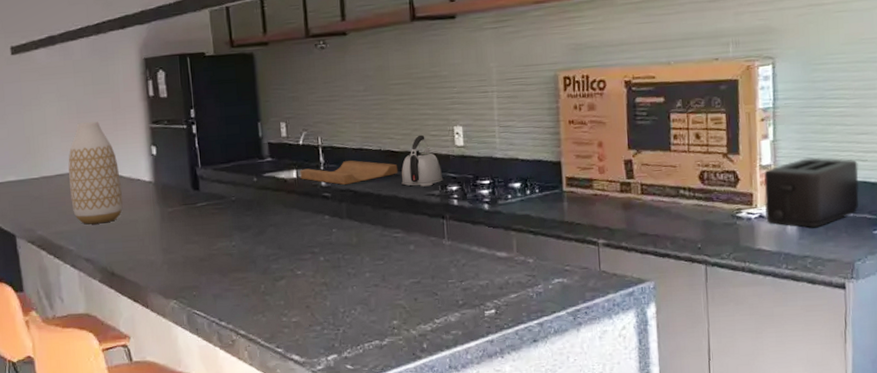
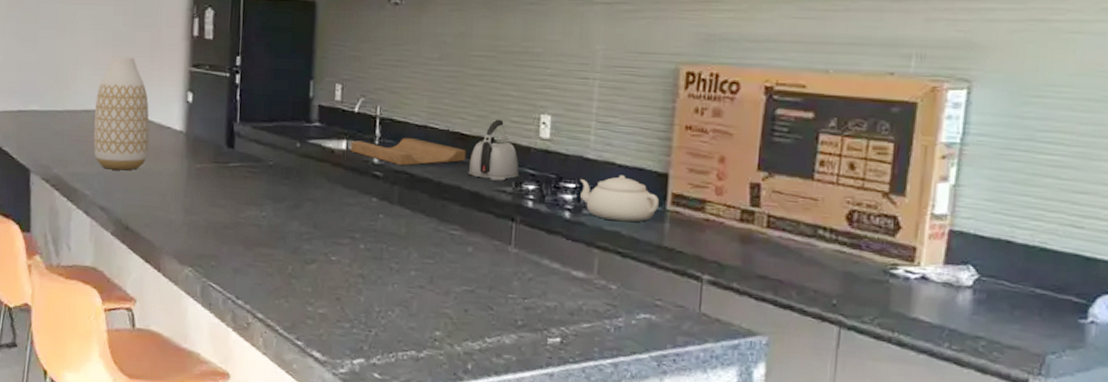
teapot: none [493,168,557,207] -> present [580,175,659,223]
toaster: present [764,157,859,228] -> none [930,213,1070,303]

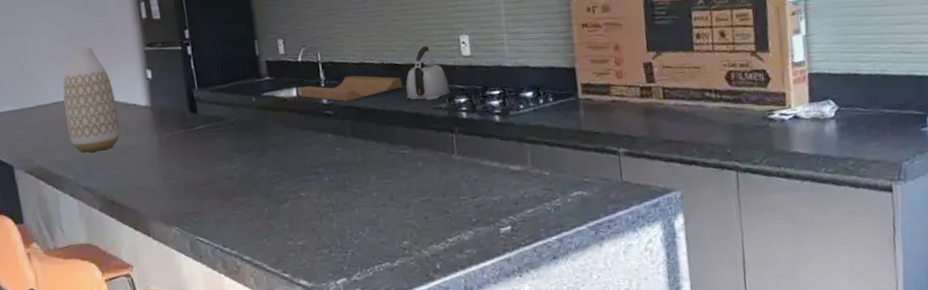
teapot: present [580,175,659,223] -> none [503,75,572,117]

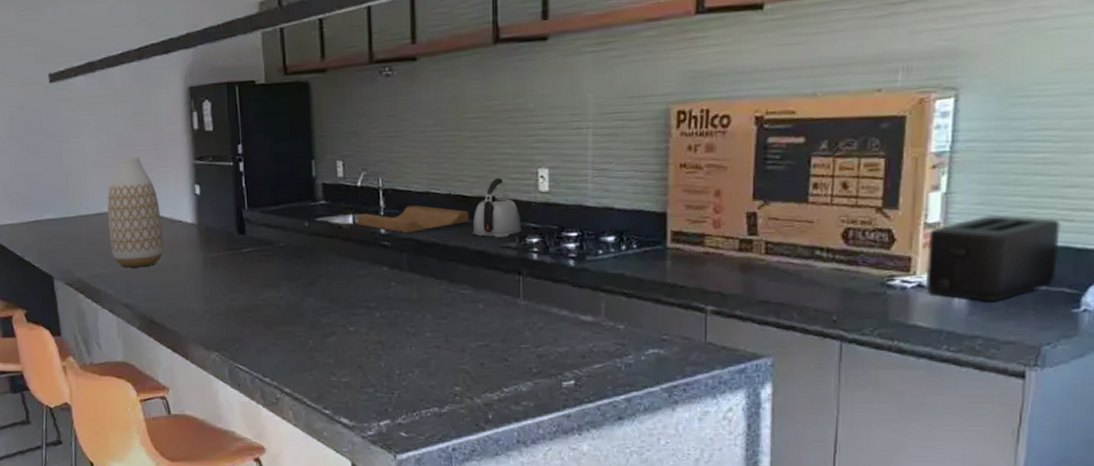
toaster: none [797,51,904,128] -> present [926,215,1061,302]

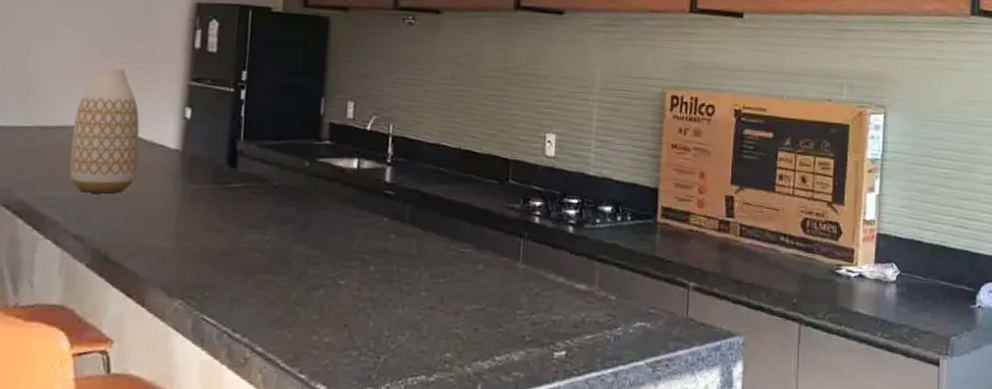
cutting board: present [357,205,470,234] -> none [361,155,477,185]
kettle: present [472,177,522,238] -> none [478,137,527,198]
toaster: present [926,215,1061,302] -> none [865,218,960,294]

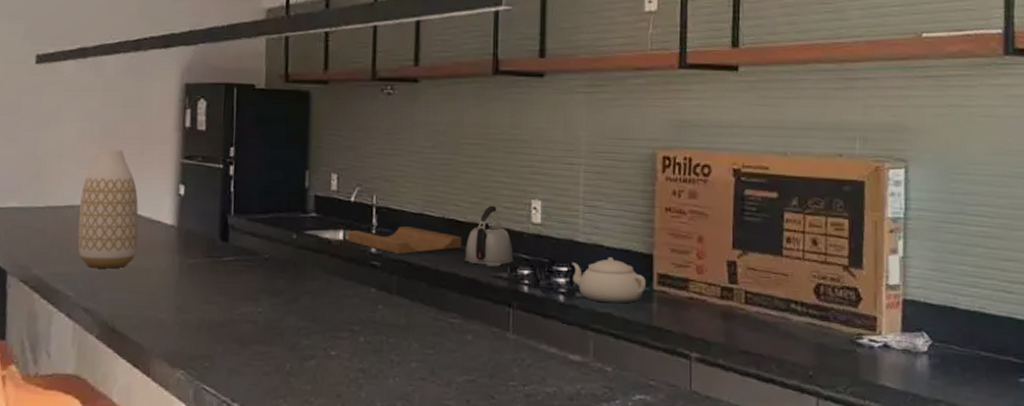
cutting board: none [361,155,477,185] -> present [347,225,462,255]
kettle: none [478,137,527,198] -> present [464,205,514,267]
teapot: none [582,190,651,235] -> present [572,257,646,304]

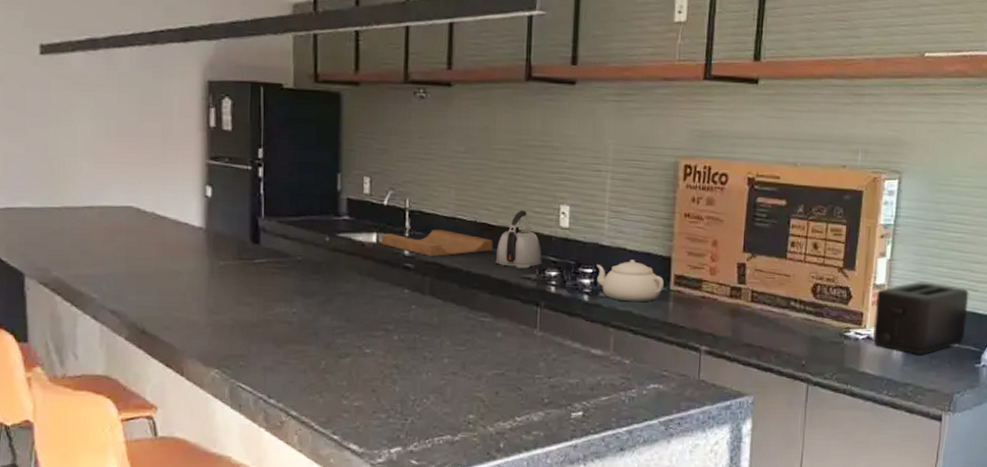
vase: present [77,149,139,269] -> none [99,148,164,271]
toaster: none [890,282,1003,366] -> present [873,281,969,355]

